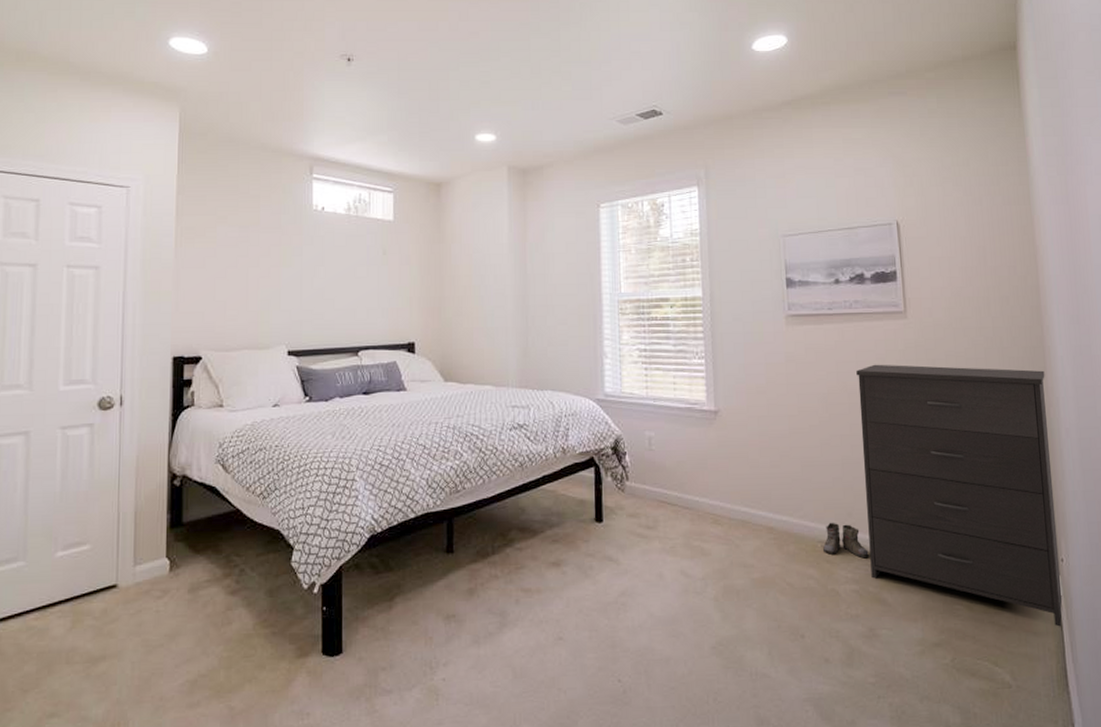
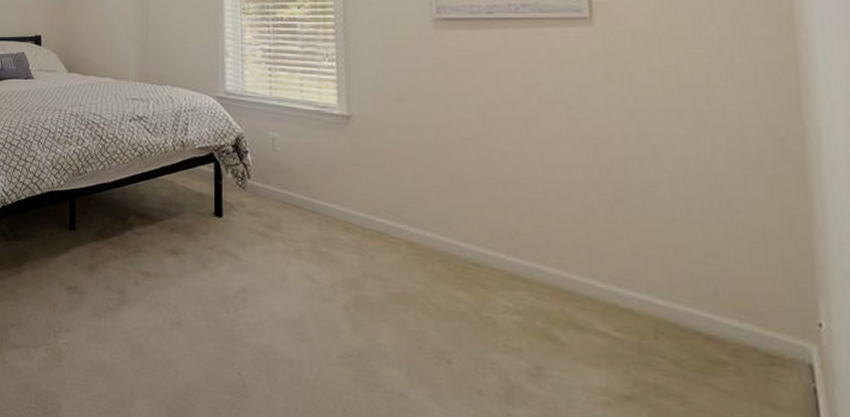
boots: present [822,522,869,559] -> none [475,244,536,289]
dresser: present [856,364,1063,627] -> none [523,75,820,405]

